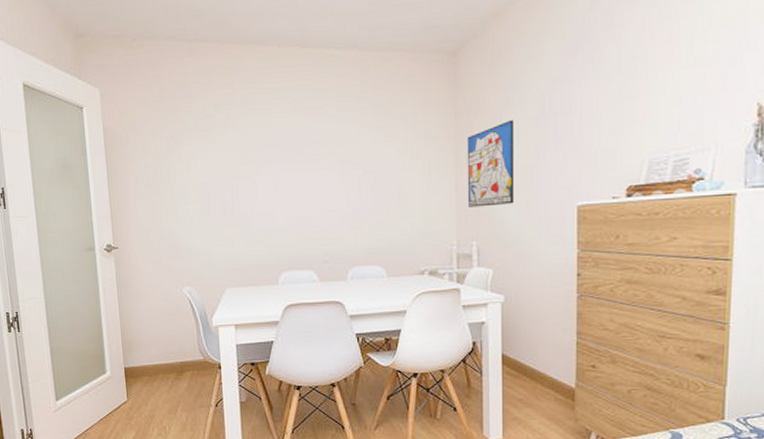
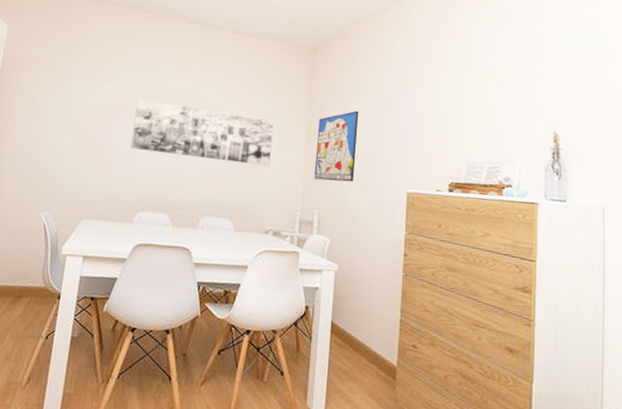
wall art: none [258,147,416,207] -> present [131,99,274,166]

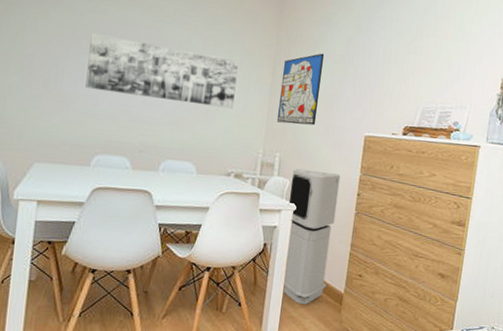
air purifier: none [328,226,384,378] -> present [283,168,341,305]

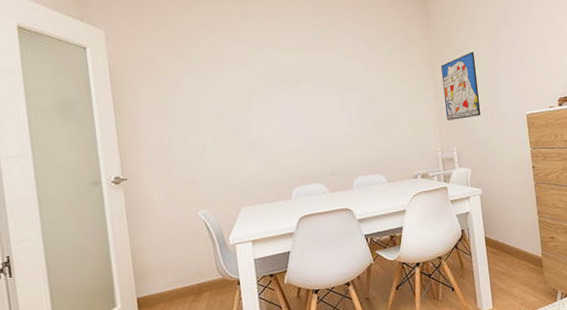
wall art: present [85,33,239,109] -> none [266,75,406,131]
air purifier: present [283,168,341,305] -> none [471,153,525,276]

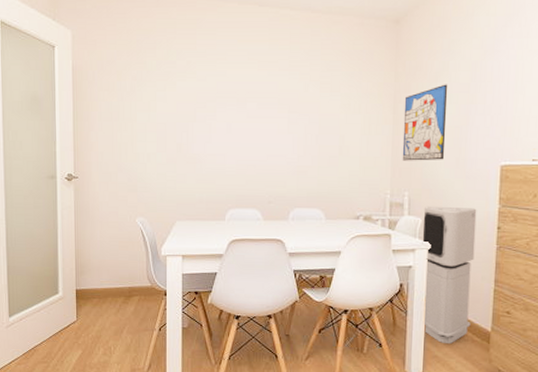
air purifier: none [471,153,525,276] -> present [422,206,477,345]

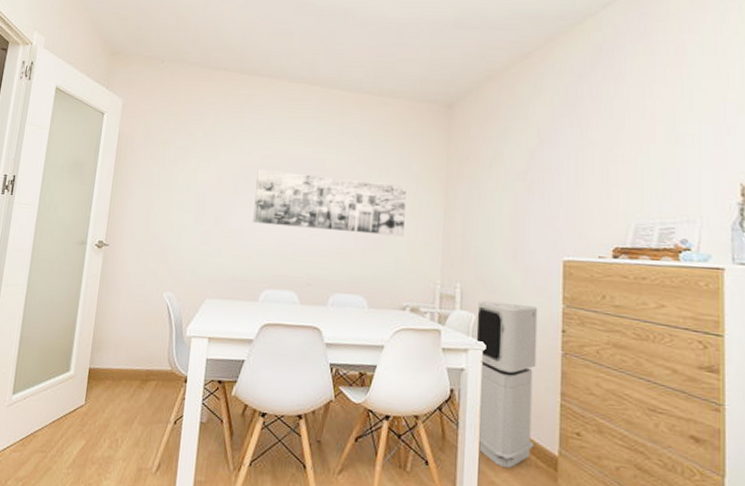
wall art: none [214,96,357,152] -> present [253,170,407,236]
wall art: present [402,84,448,161] -> none [453,171,504,251]

